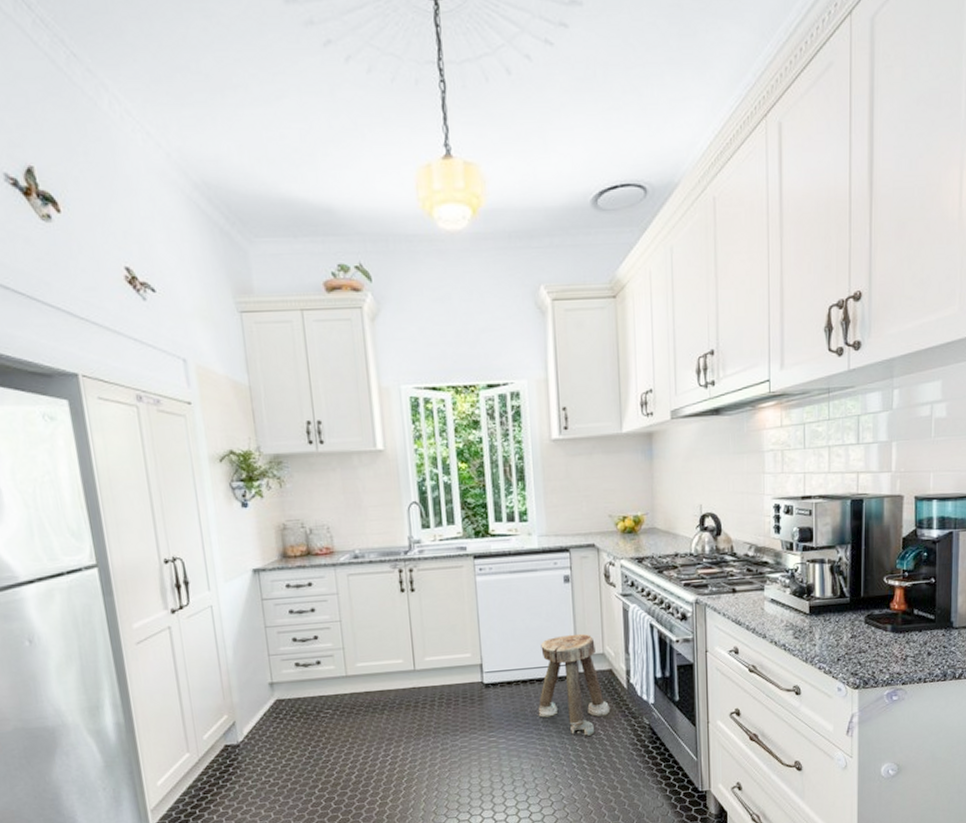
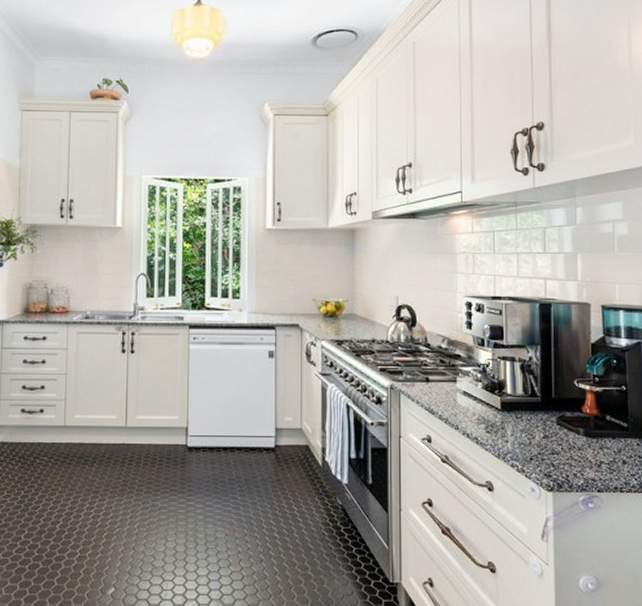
stool: present [538,633,611,736] -> none [236,407,305,510]

